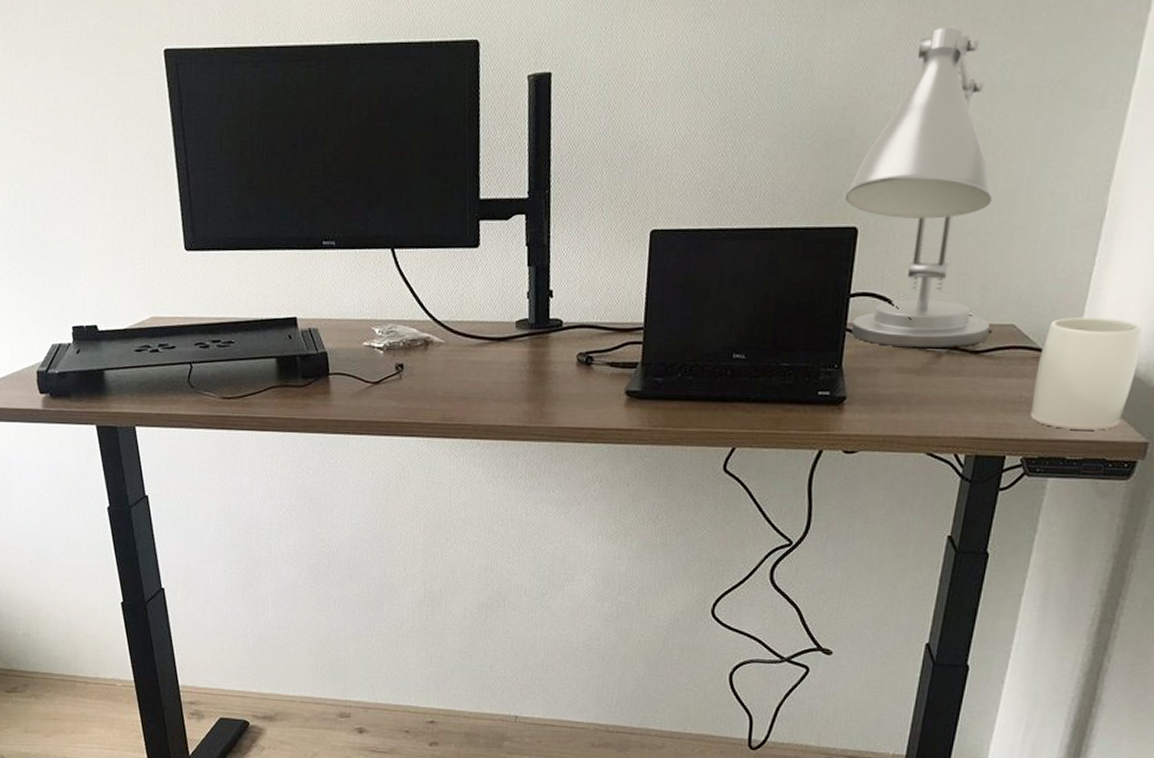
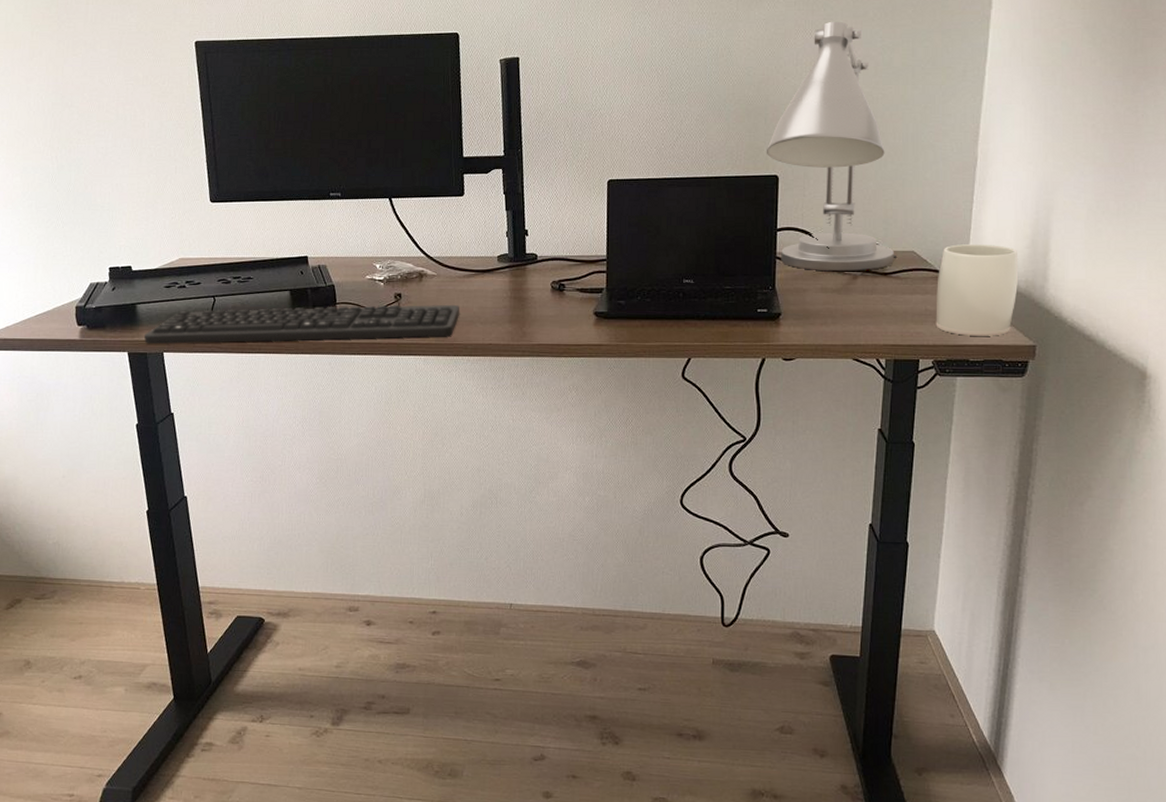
computer keyboard: none [114,377,471,417] -> present [144,304,460,344]

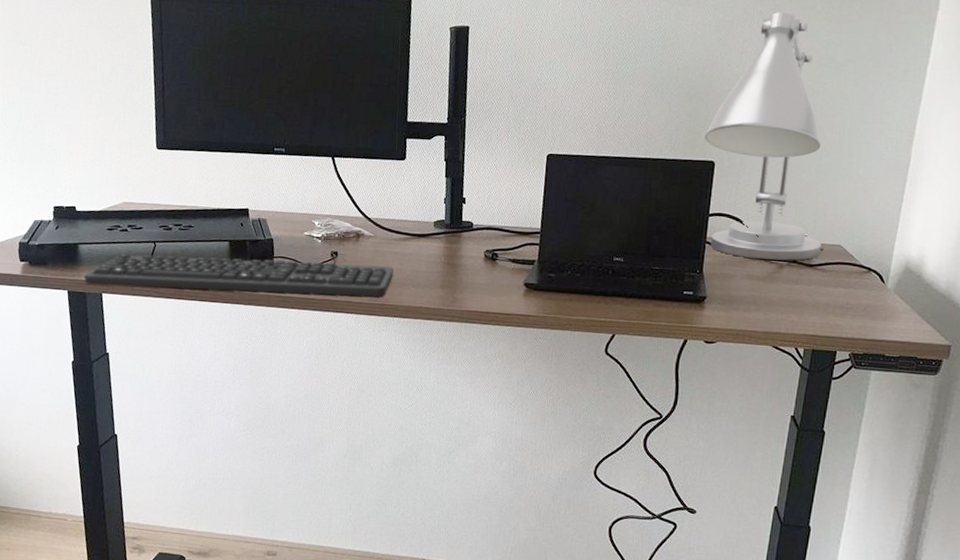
mug: present [935,244,1019,336] -> none [855,241,942,334]

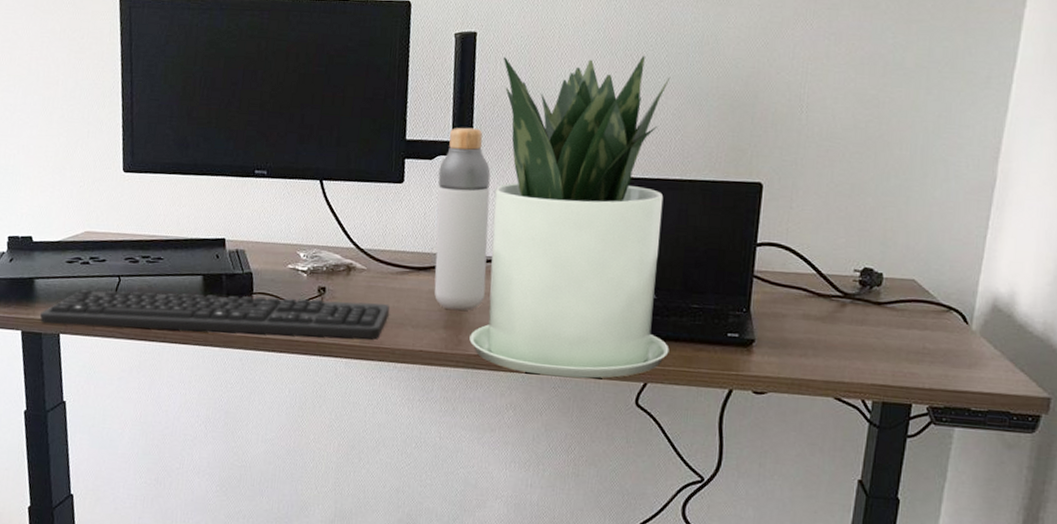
bottle: none [432,111,482,273] -> present [434,127,491,311]
planter: none [463,49,637,331] -> present [469,56,671,379]
desk lamp: present [705,12,824,261] -> none [751,11,895,298]

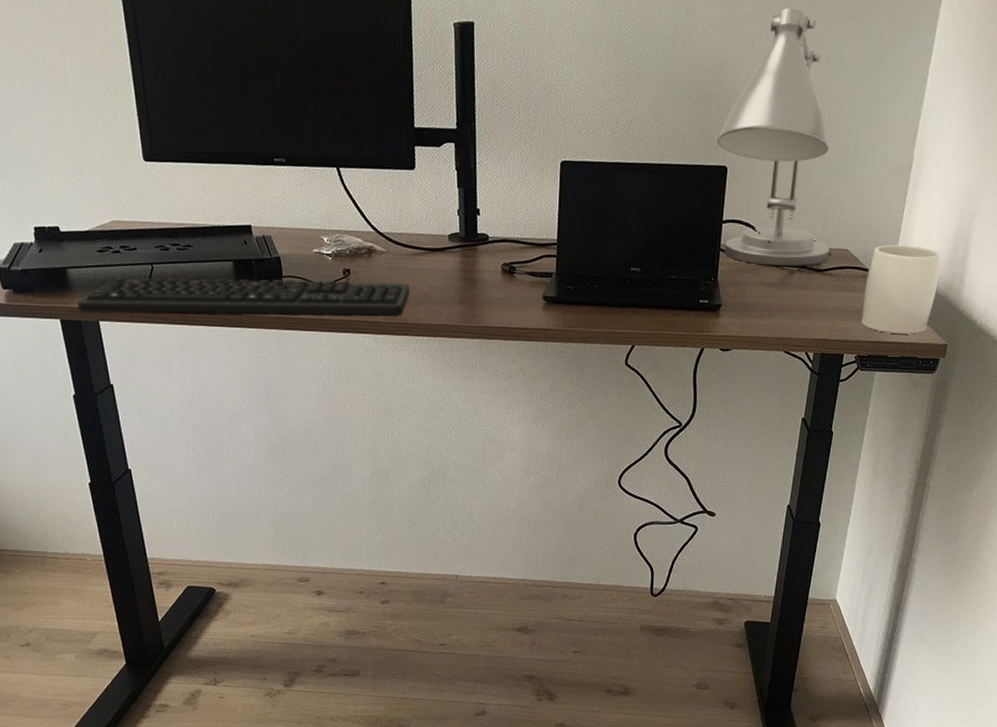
bottle: present [434,127,491,311] -> none [446,115,494,288]
planter: present [469,56,671,379] -> none [482,47,652,344]
desk lamp: none [751,11,895,298] -> present [717,7,832,267]
mug: none [934,275,1037,384] -> present [861,245,941,335]

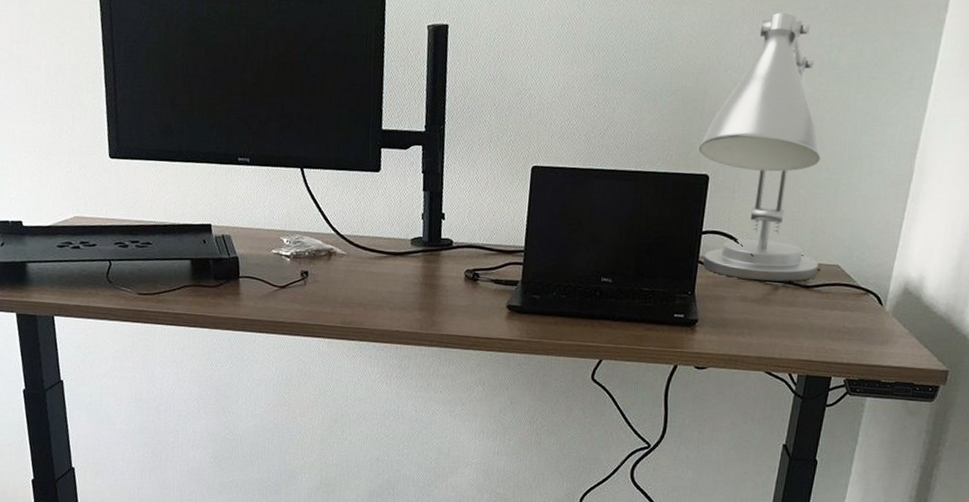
computer keyboard: present [78,277,410,316] -> none [34,273,369,320]
mug: present [861,245,941,335] -> none [851,261,942,359]

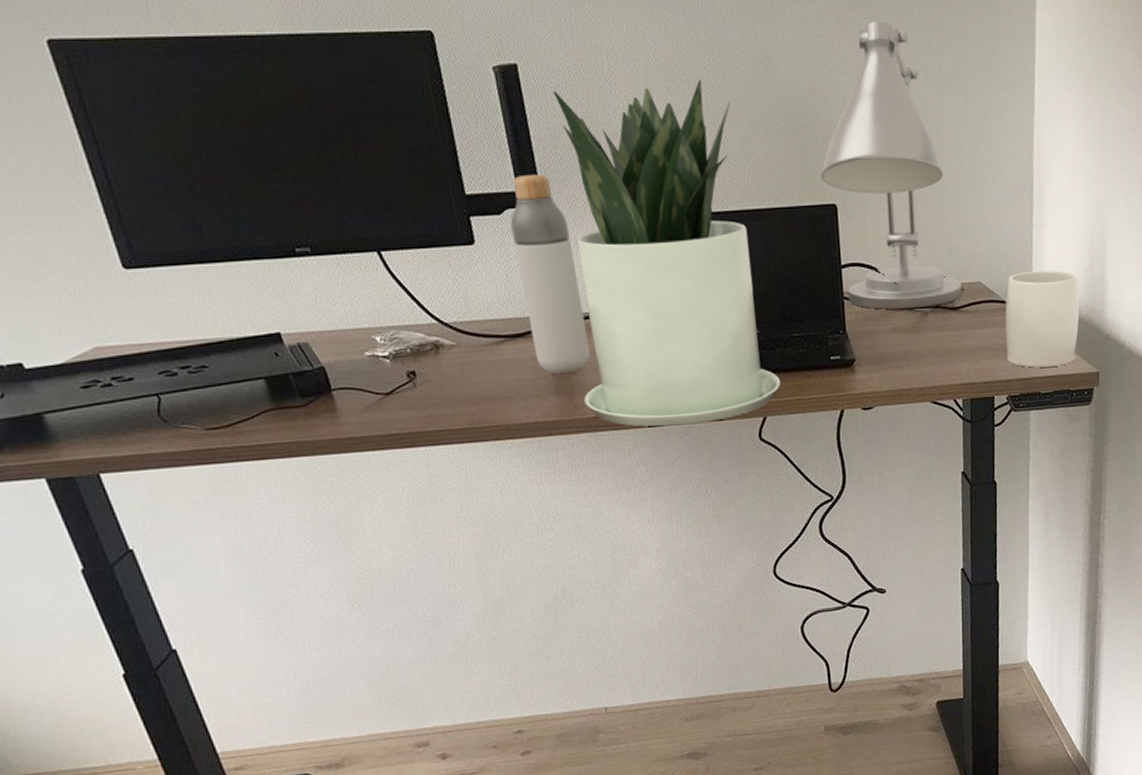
bottle: none [409,118,462,294] -> present [510,174,591,375]
planter: none [442,50,629,356] -> present [552,80,781,427]
mug: none [851,261,942,359] -> present [1004,270,1080,368]

